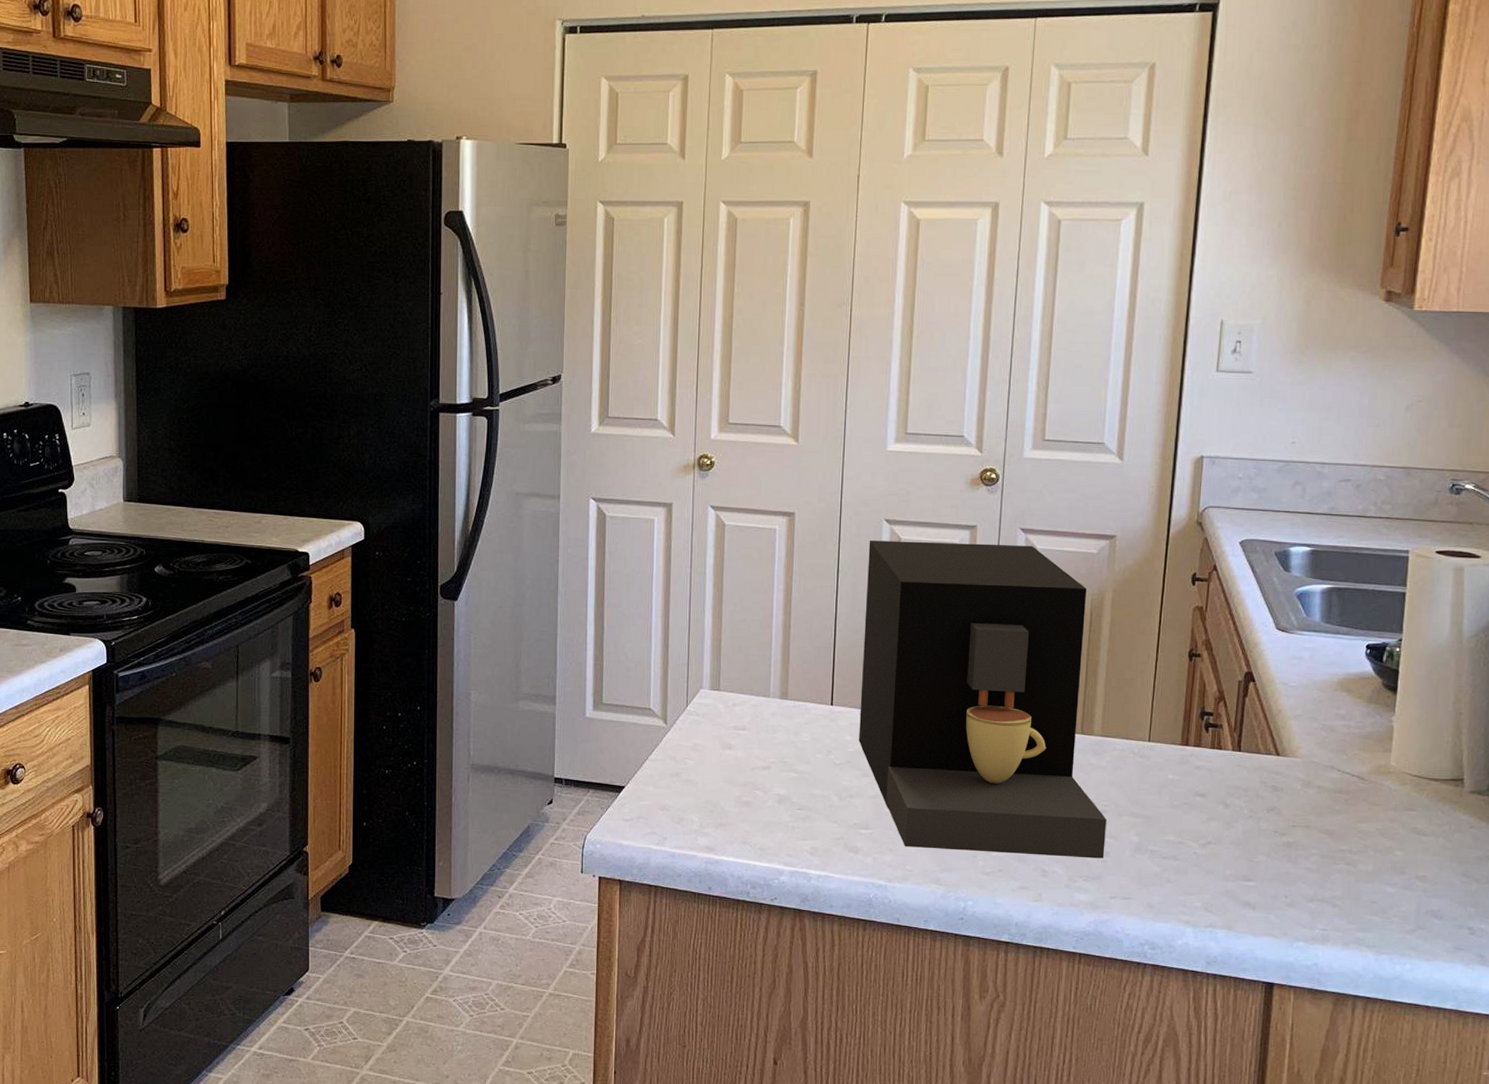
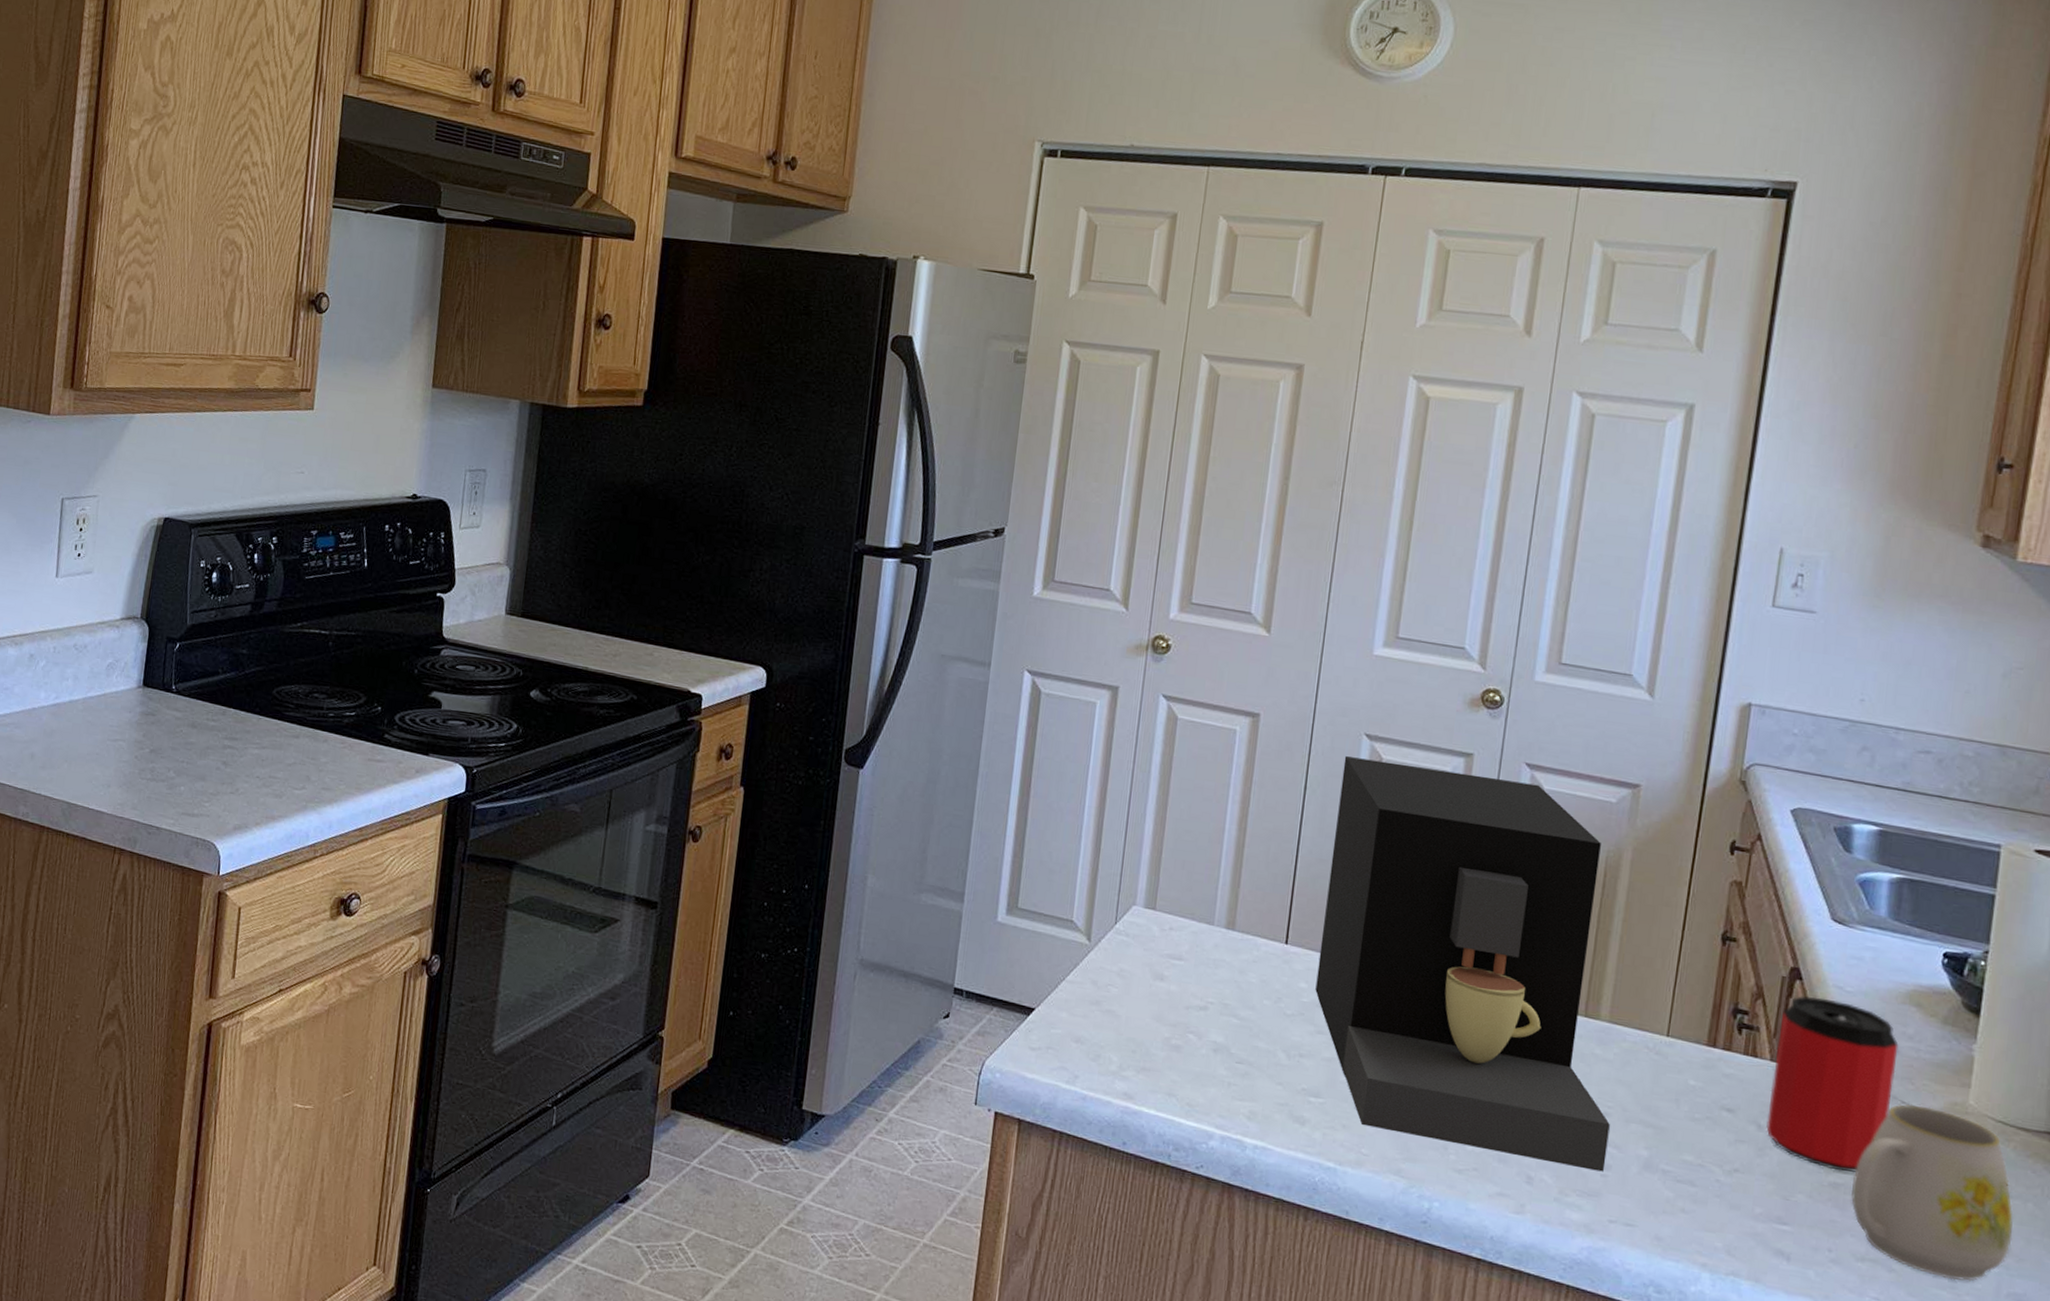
can: none [1231,694,1334,833] -> present [1766,995,1899,1173]
mug: none [1301,771,1429,907] -> present [1851,1104,2013,1282]

